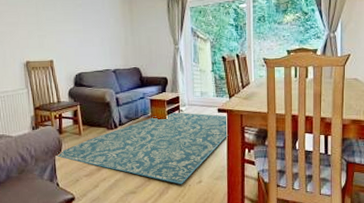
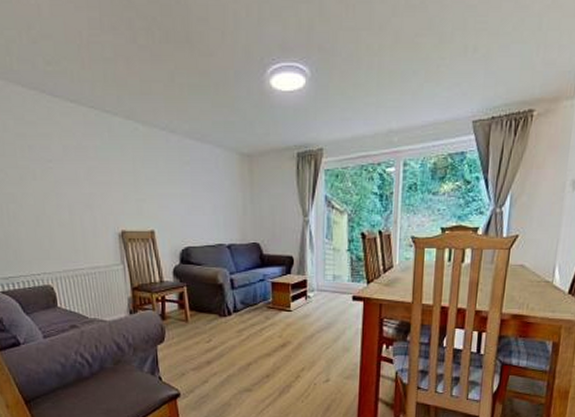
rug: present [56,112,229,184] -> none [158,298,364,383]

